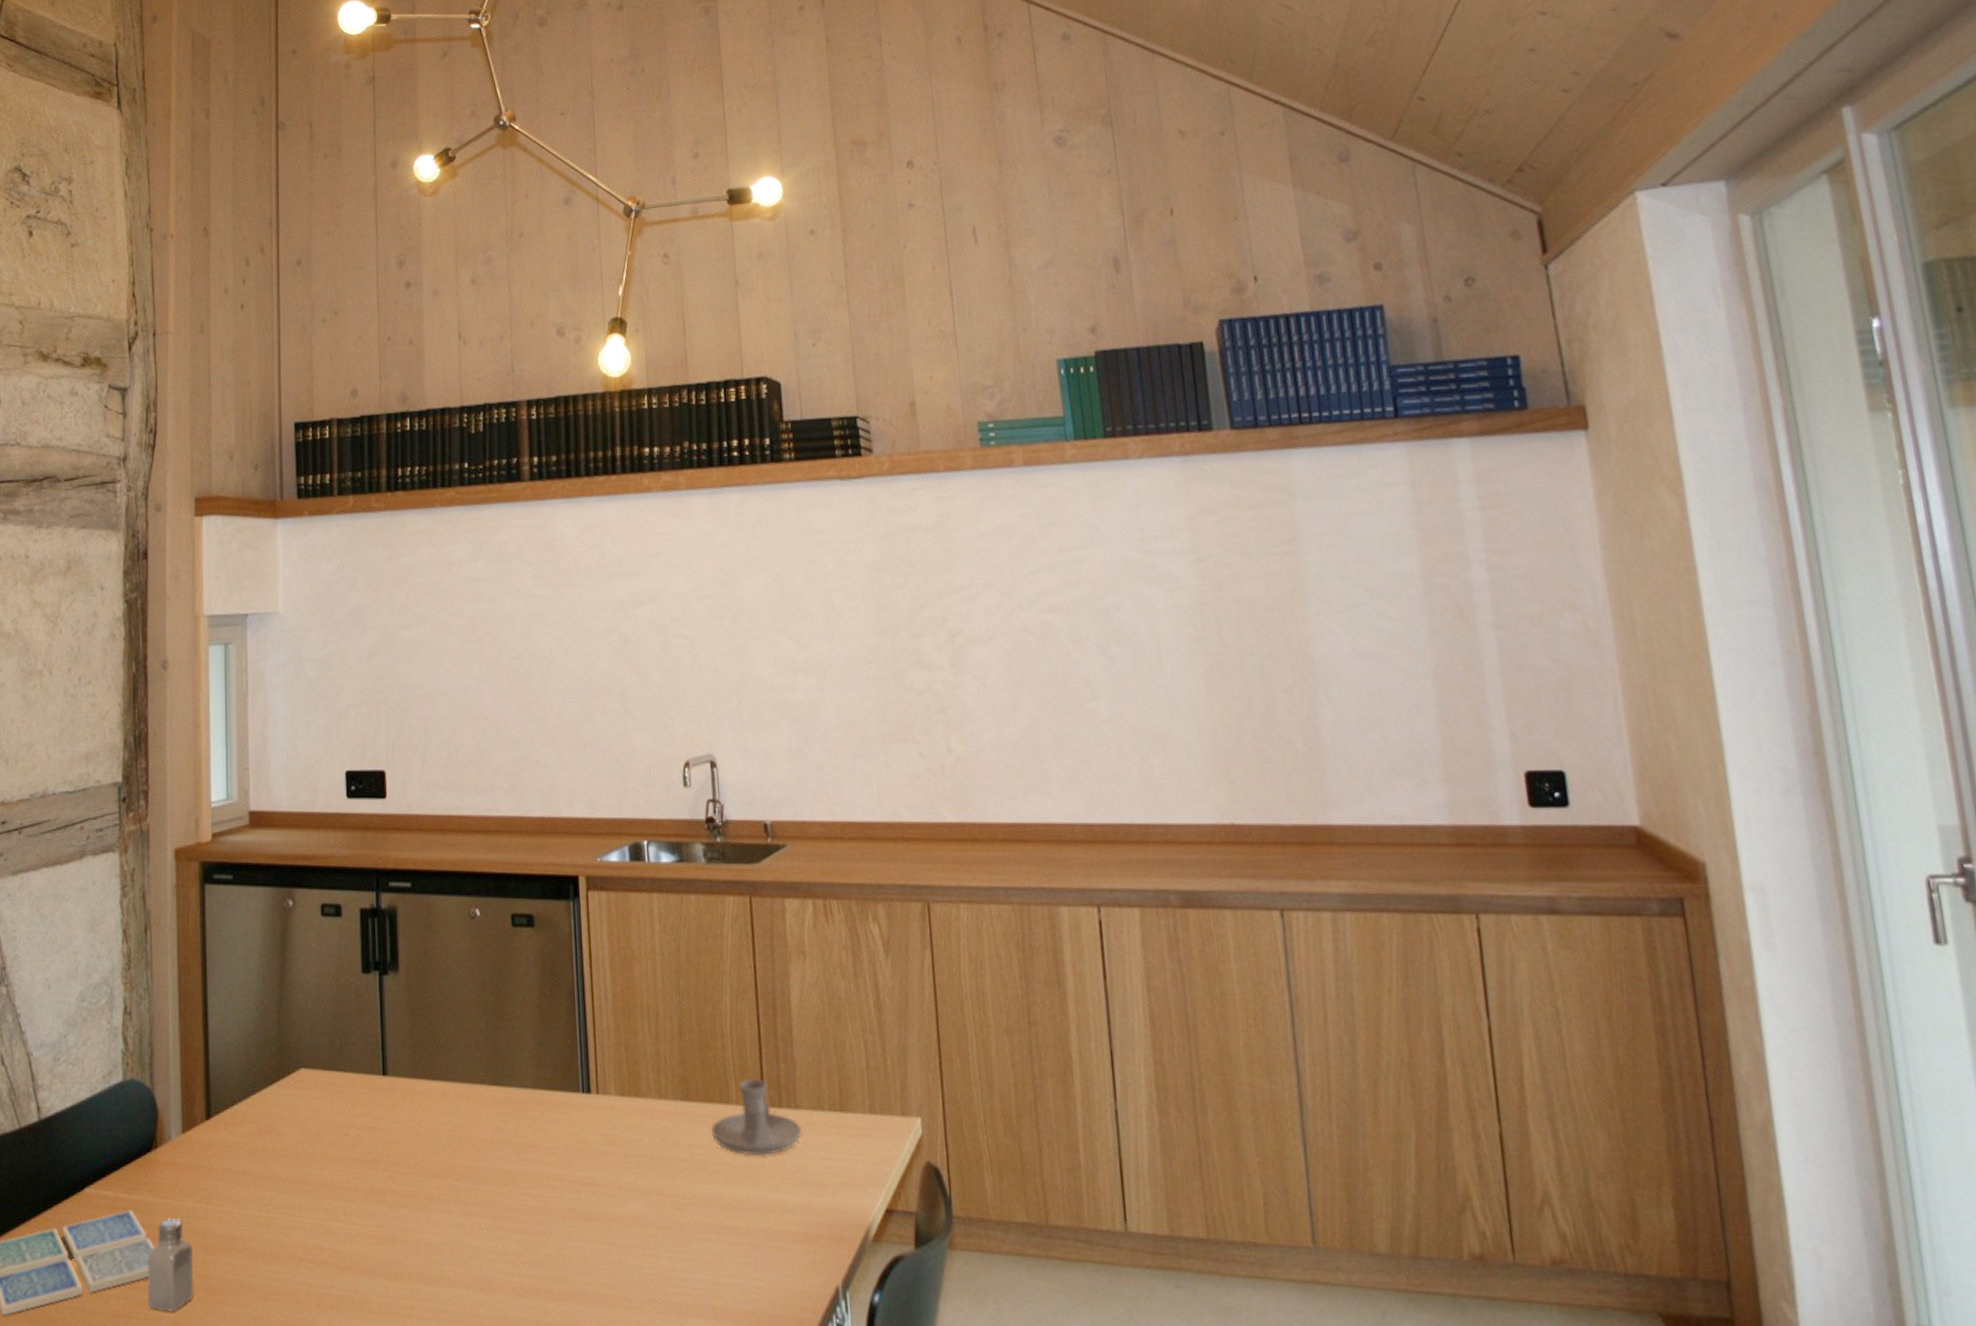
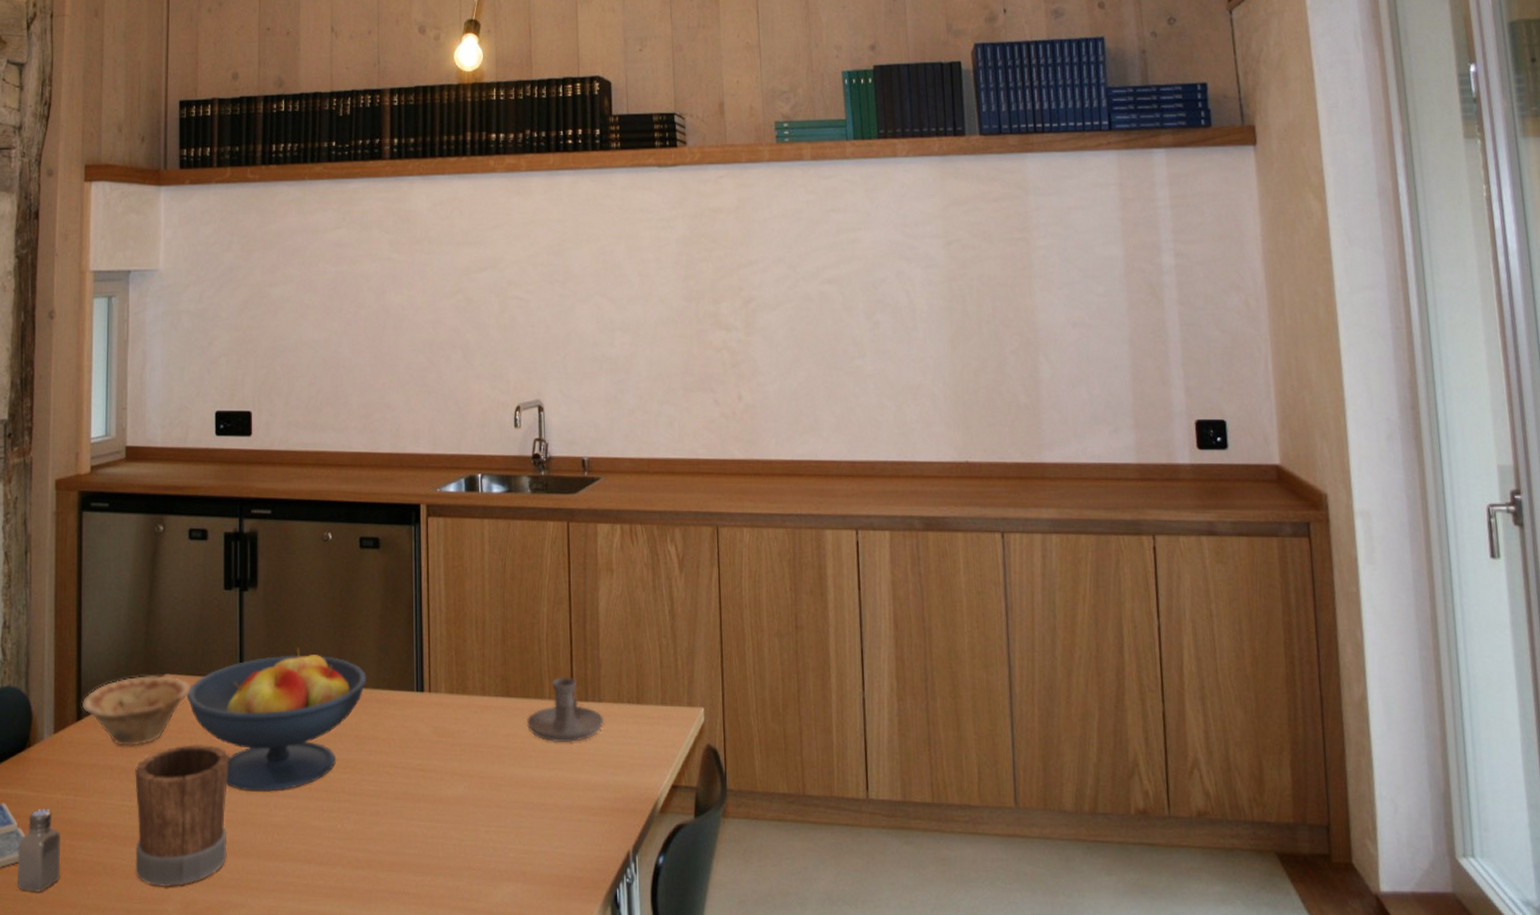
dish: none [210,1069,329,1150] -> present [81,674,191,746]
mug: none [271,1148,376,1311] -> present [135,744,229,887]
fruit bowl: none [325,1040,525,1205] -> present [187,647,367,792]

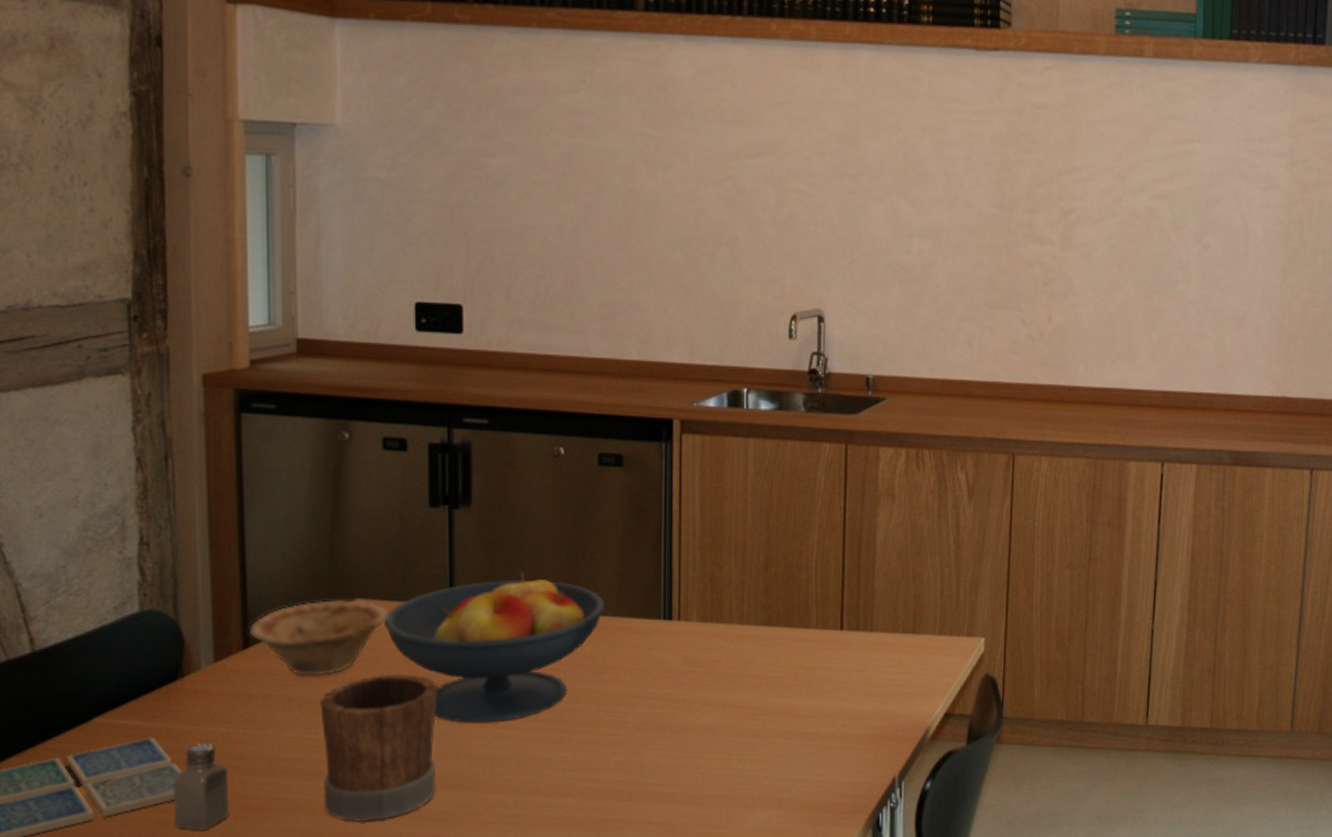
candle holder: present [527,678,603,743] -> none [790,607,875,673]

